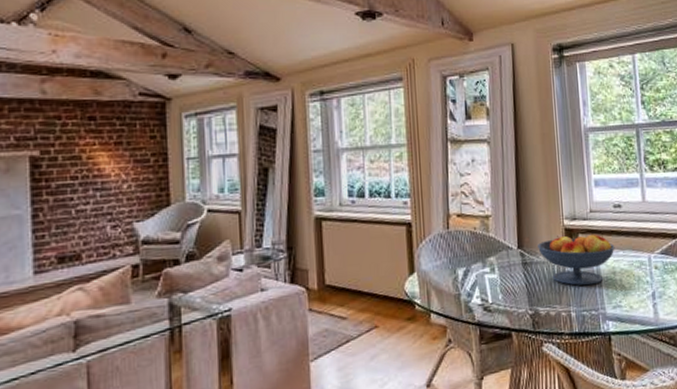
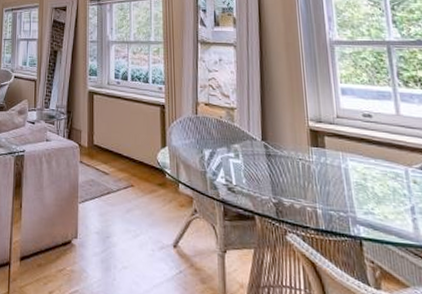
fruit bowl: present [538,233,615,286] -> none [282,135,366,187]

